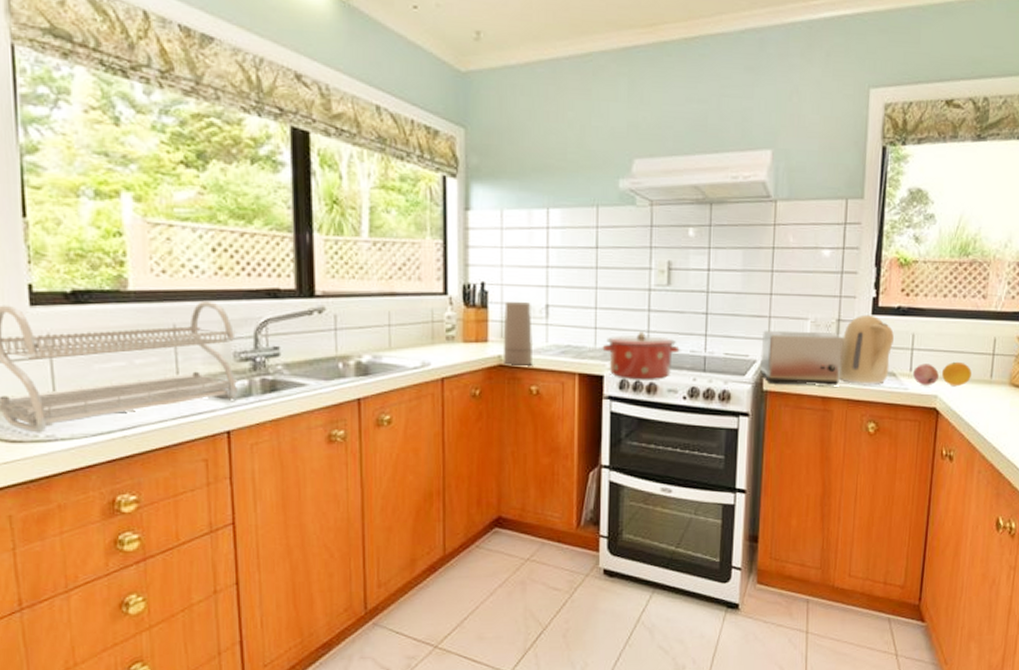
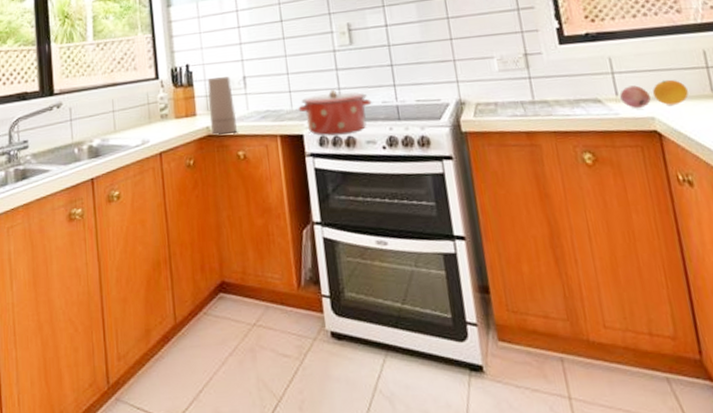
toaster: present [760,330,844,387] -> none [450,68,542,124]
kettle: present [839,314,894,383] -> none [533,45,593,114]

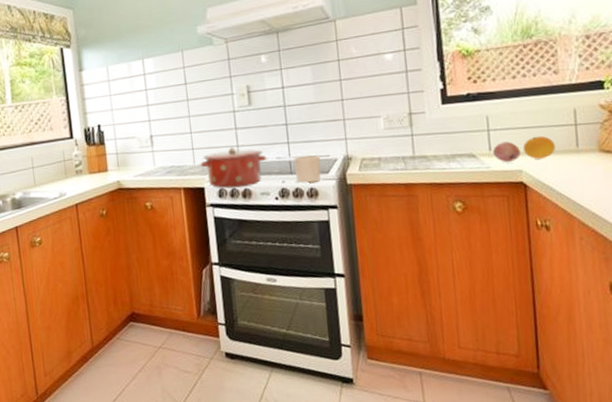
canister: present [207,76,237,136] -> none [117,136,145,189]
mug: none [401,98,433,131] -> present [293,154,321,183]

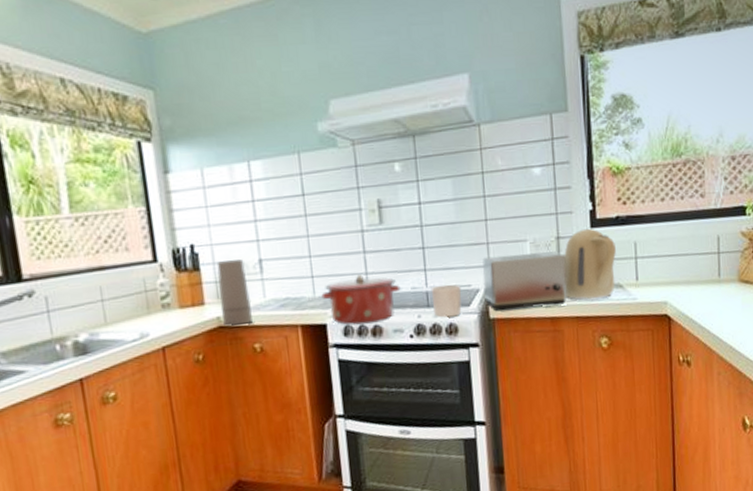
canister: none [117,136,145,189] -> present [216,259,252,327]
toaster: none [340,126,421,177] -> present [482,252,567,311]
kettle: none [416,105,468,168] -> present [564,228,616,299]
fruit: present [493,141,521,163] -> none [640,270,666,294]
fruit: present [522,136,555,160] -> none [668,264,699,291]

